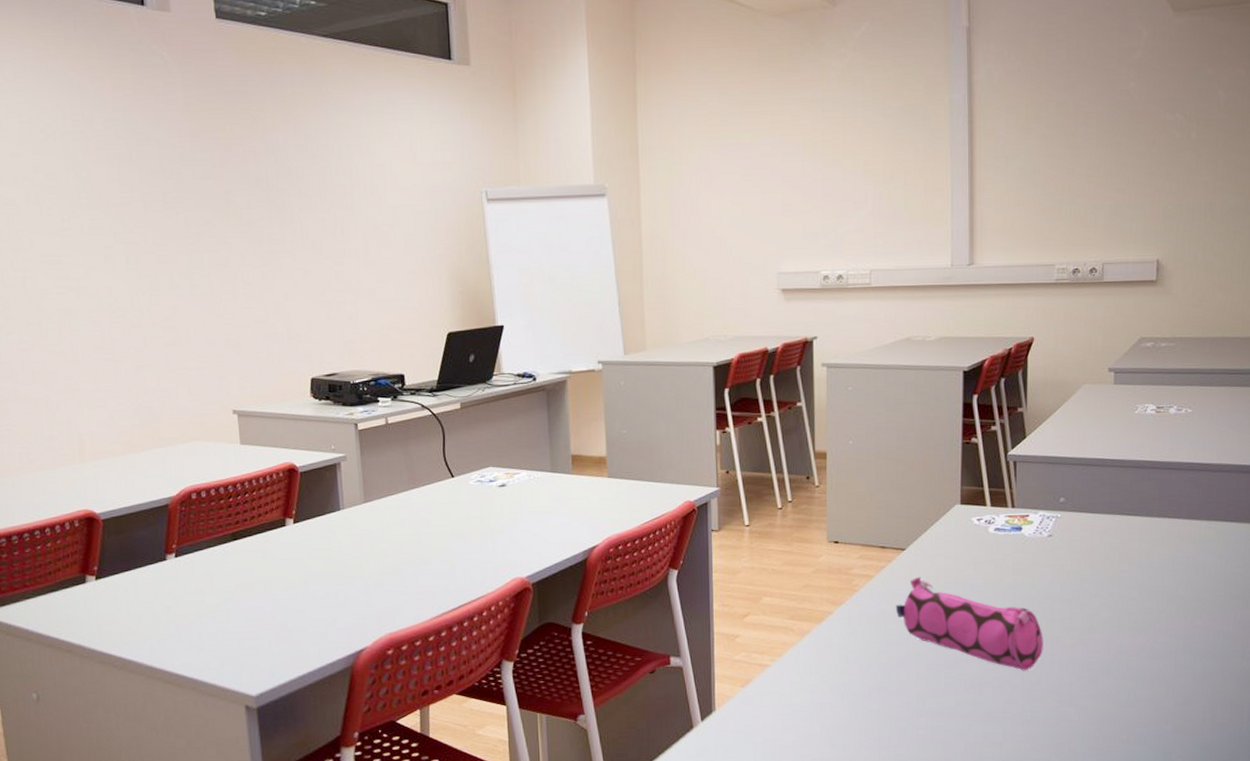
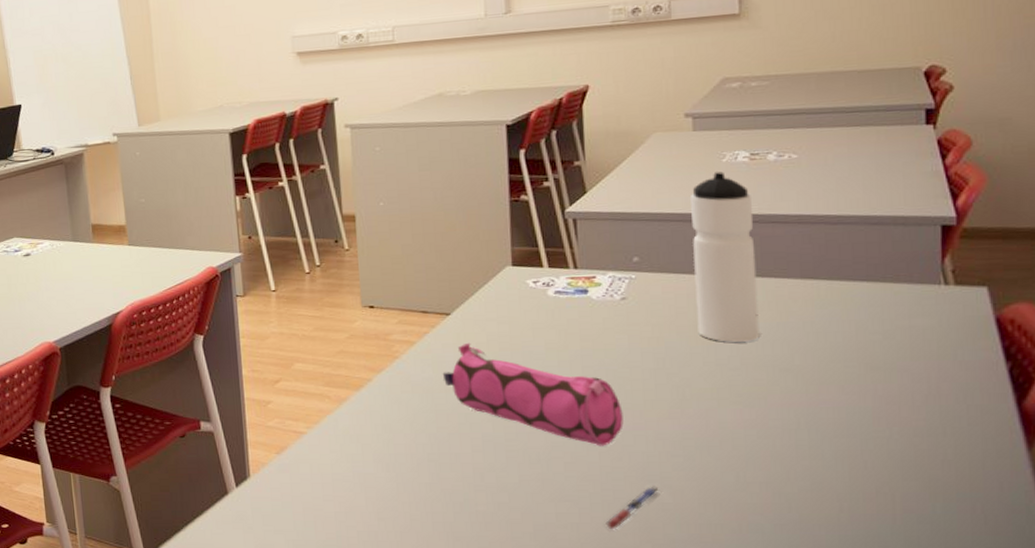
pen: none [1022,705,1068,746] -> present [604,486,659,529]
water bottle: none [1107,422,1156,575] -> present [690,172,760,342]

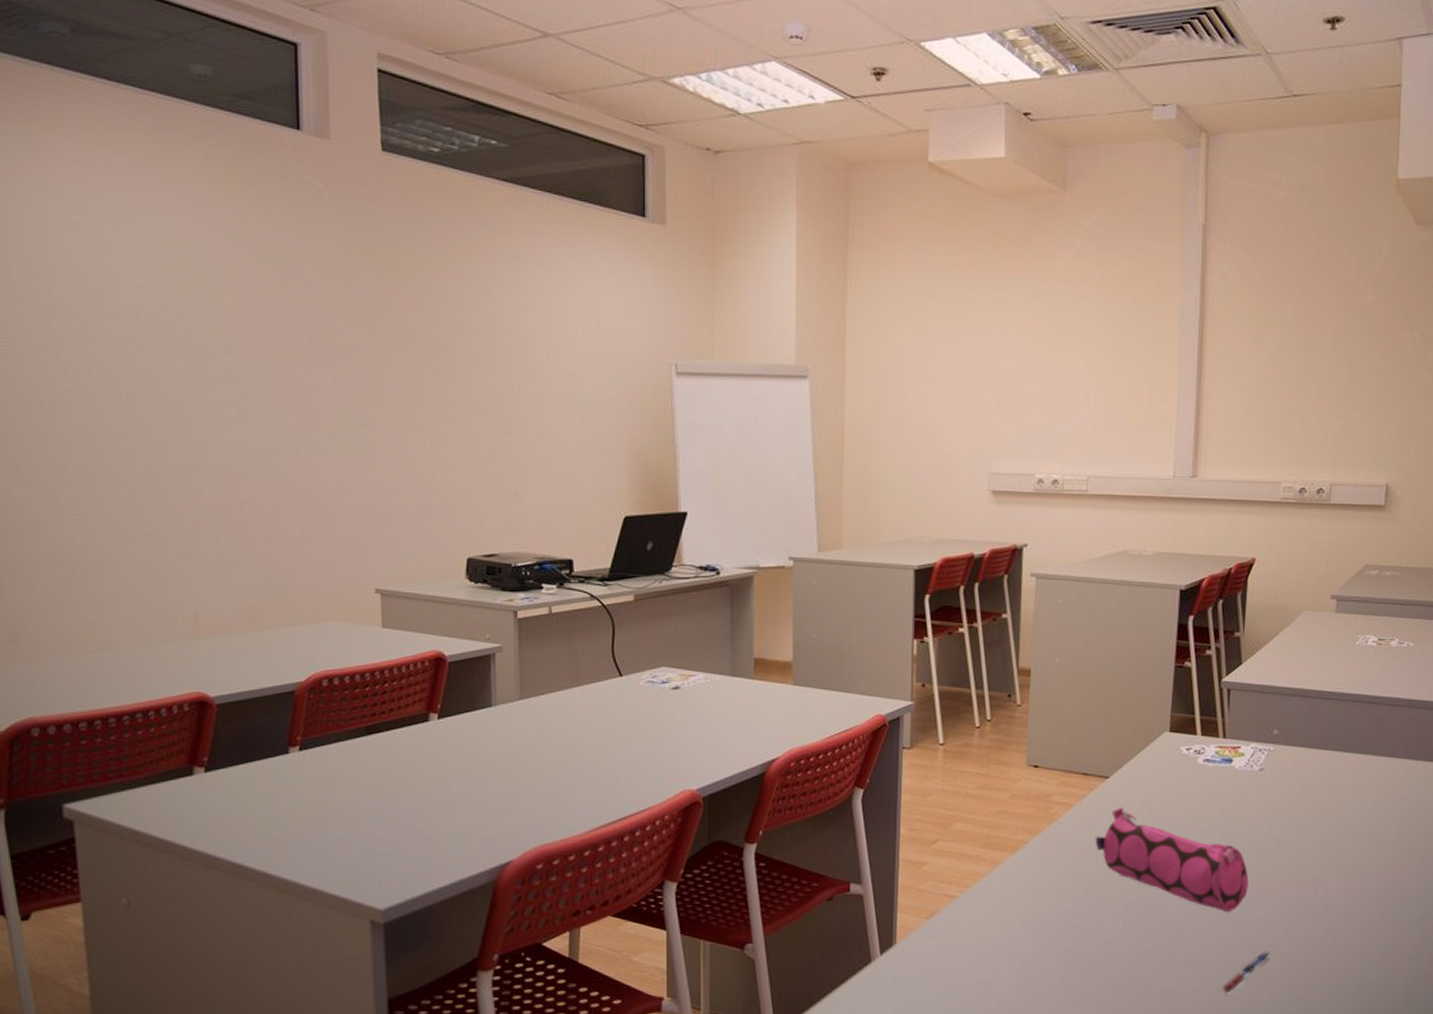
water bottle: present [690,172,760,342] -> none [1318,653,1375,815]

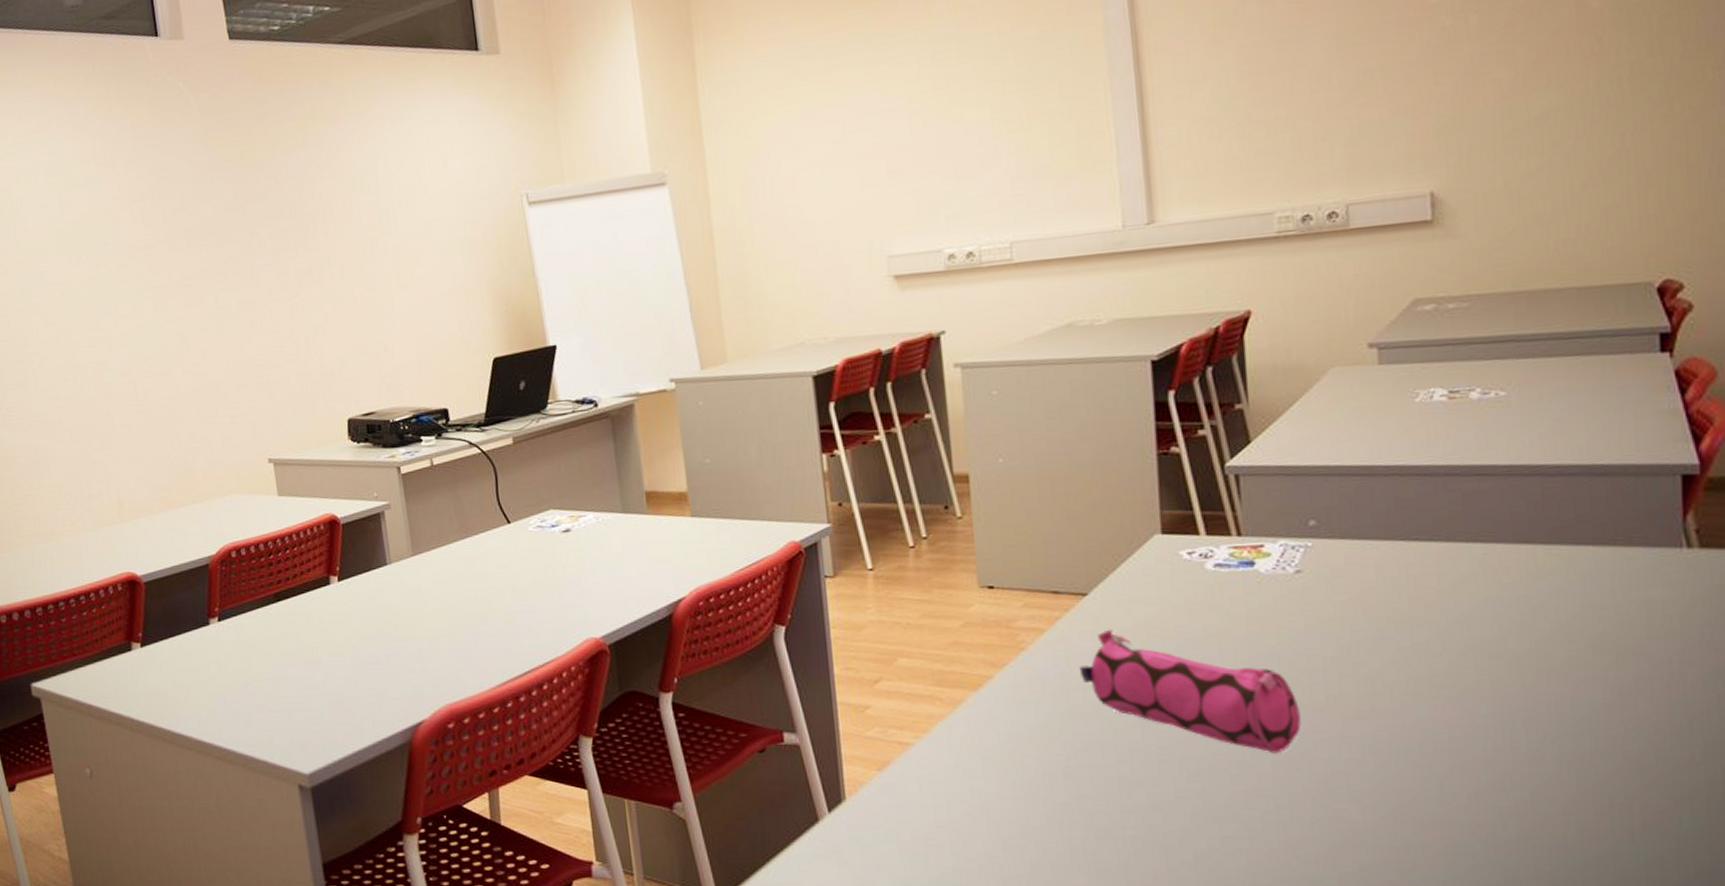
pen: present [1221,951,1270,993] -> none [1280,801,1346,855]

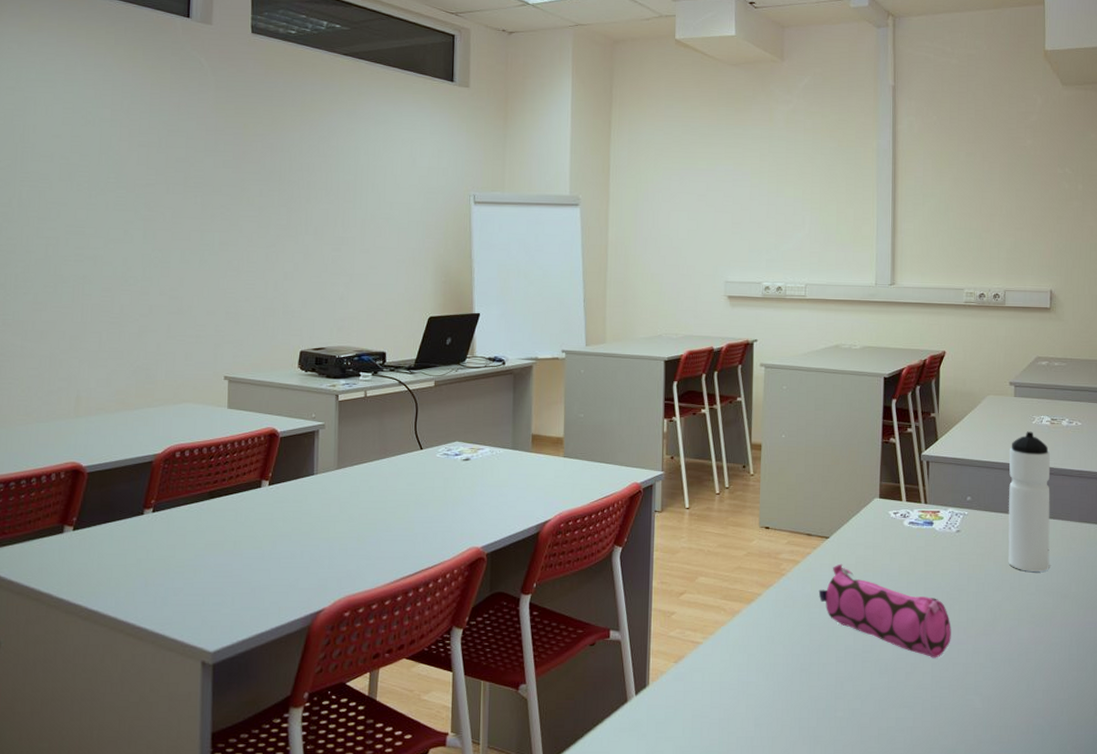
water bottle: none [1377,414,1464,623] -> present [1008,431,1051,572]

